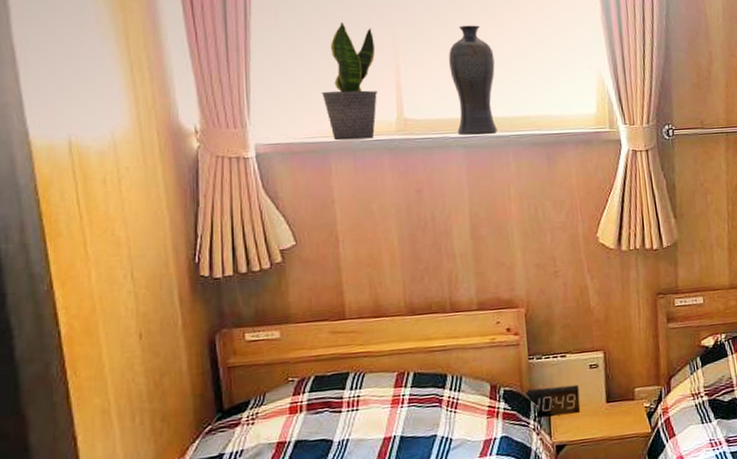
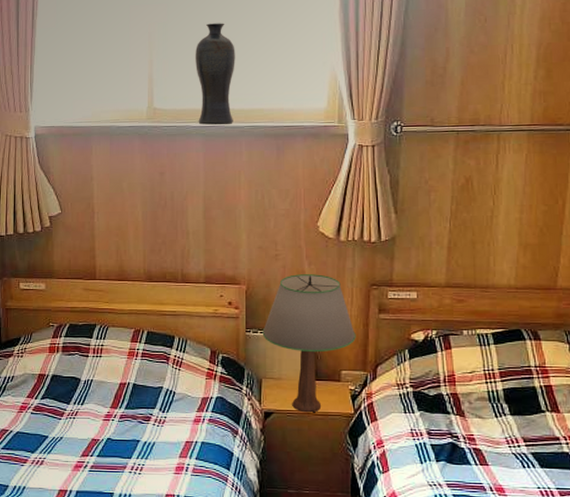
potted plant: present [322,21,378,141] -> none [88,20,134,126]
alarm clock: present [525,384,581,418] -> none [241,358,289,387]
table lamp: none [546,288,647,440] -> present [262,274,356,413]

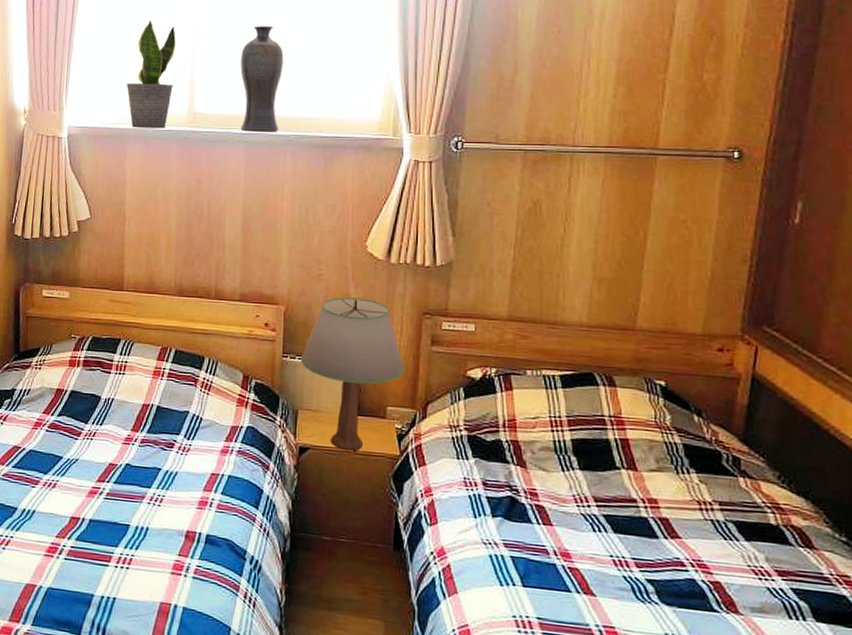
potted plant: none [88,20,134,126] -> present [126,19,176,128]

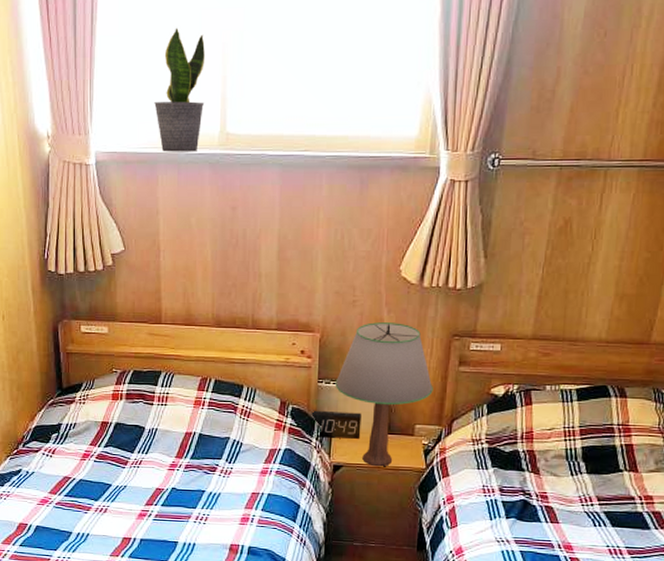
vase: present [240,26,284,133] -> none [274,32,320,155]
alarm clock: none [275,386,329,421] -> present [311,410,362,440]

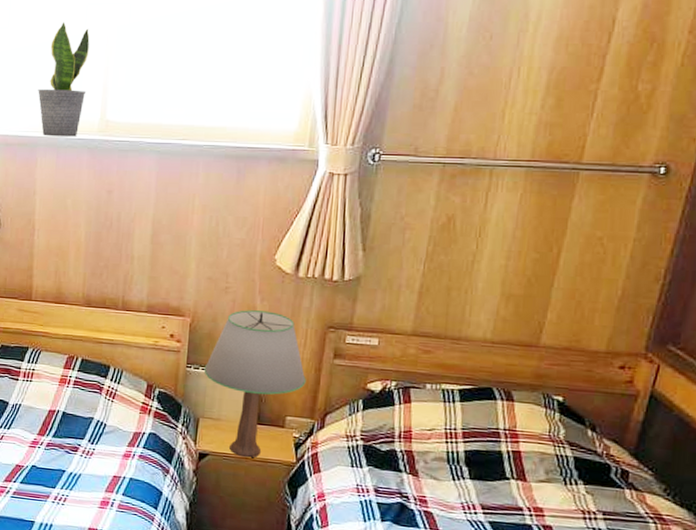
alarm clock: present [311,410,362,440] -> none [178,395,230,429]

